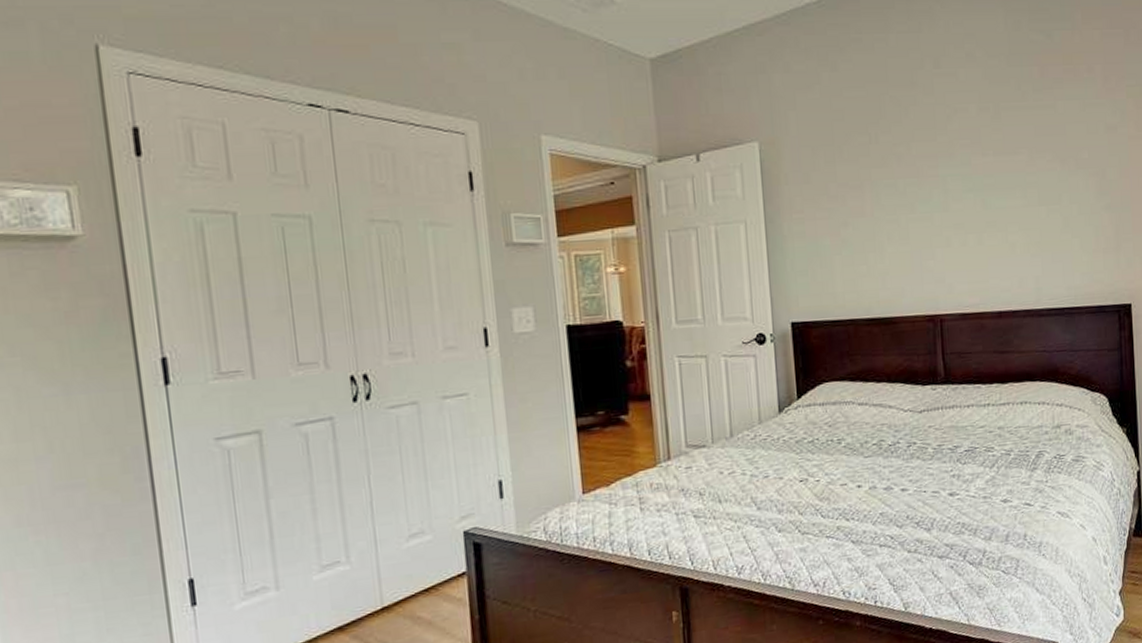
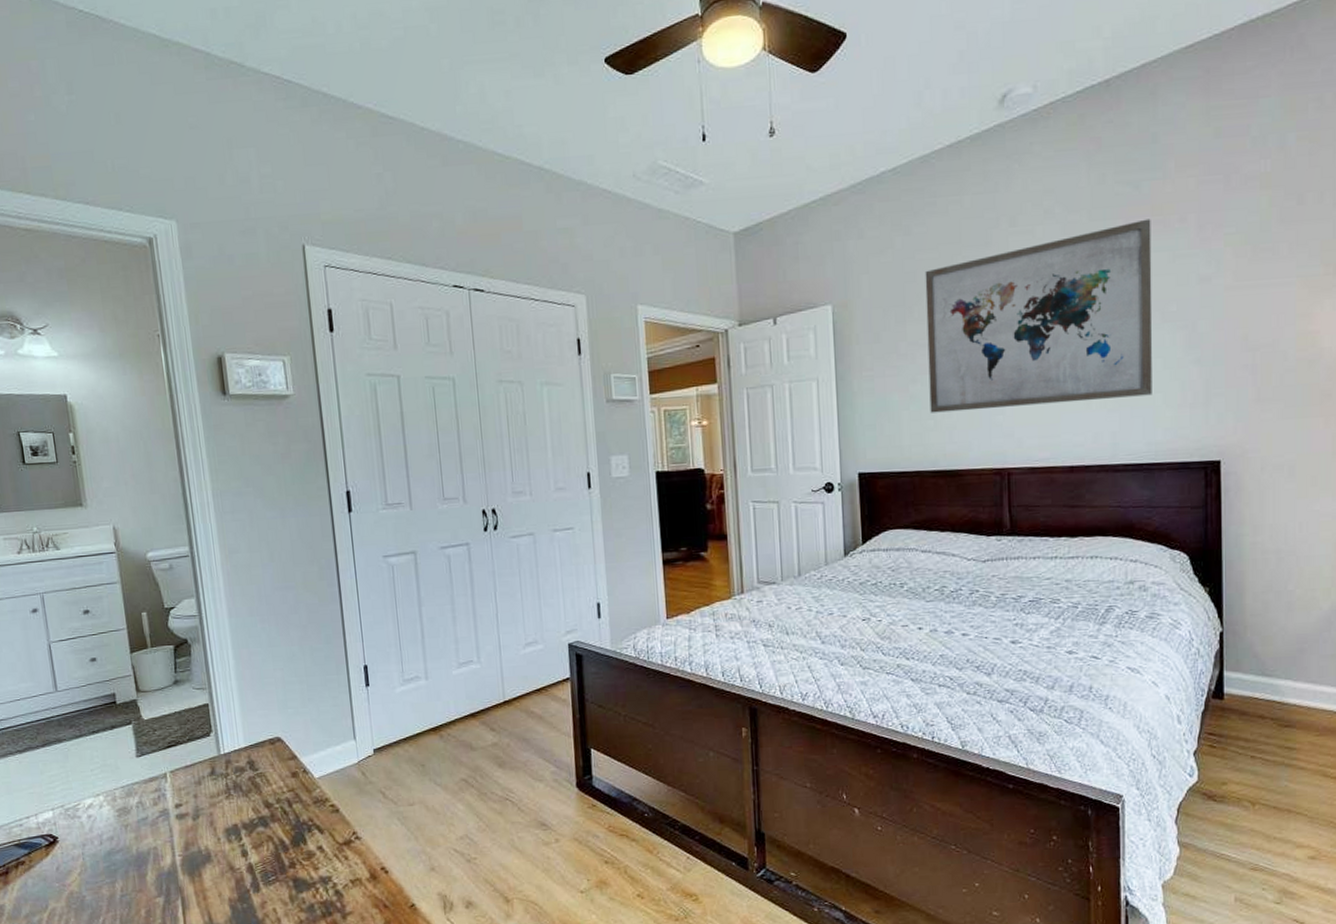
wall art: none [853,67,1070,258] -> present [925,219,1153,413]

